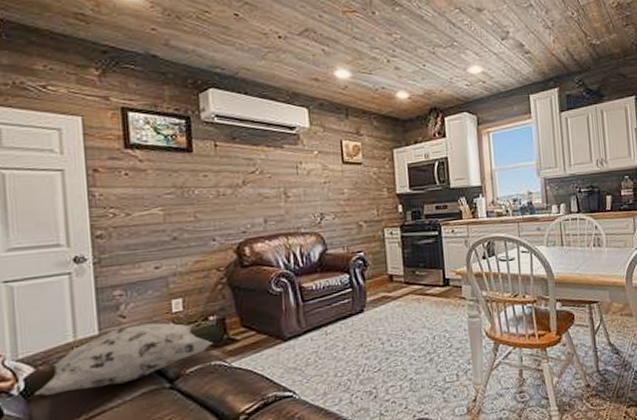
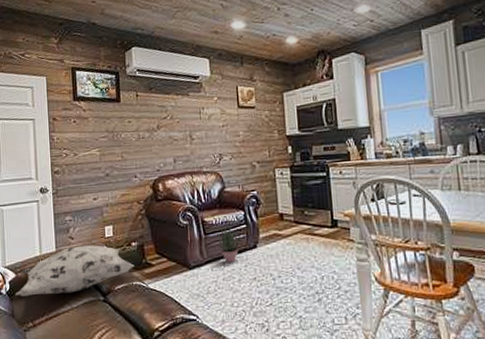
potted plant: none [317,292,346,332] -> present [217,228,241,264]

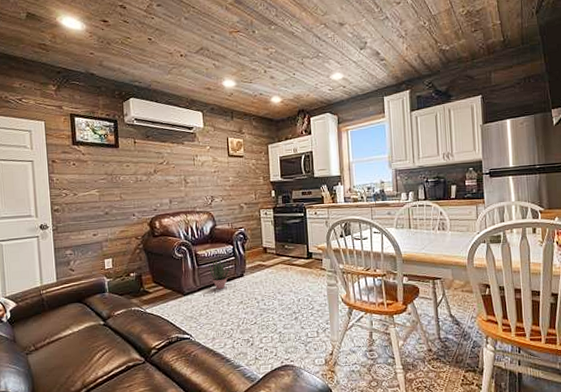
decorative pillow: present [15,245,135,296] -> none [16,276,133,323]

